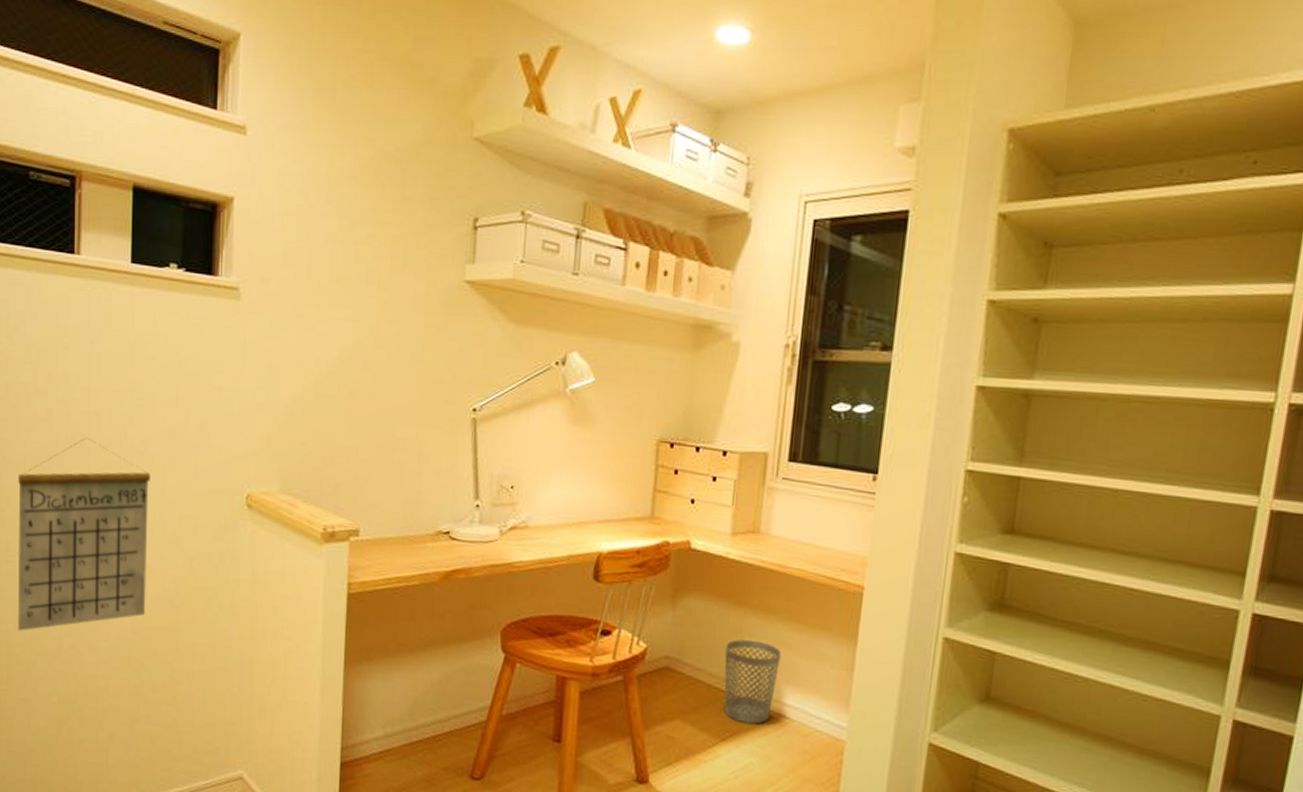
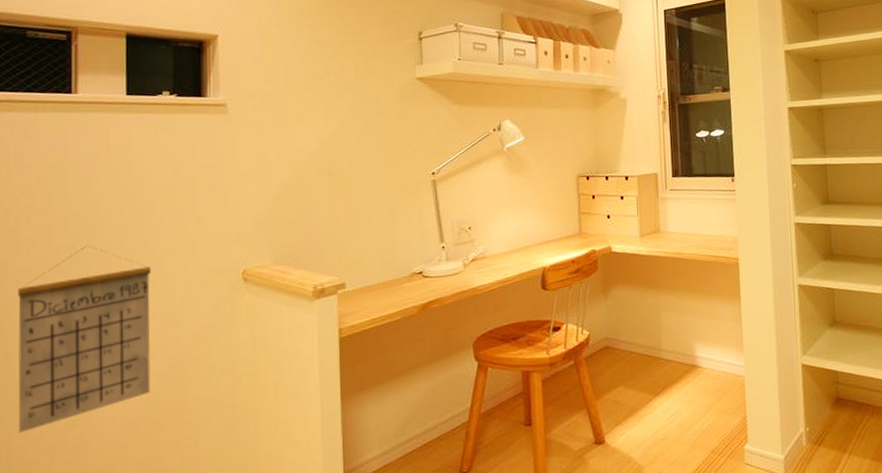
wastebasket: present [724,639,781,724] -> none [648,312,689,378]

